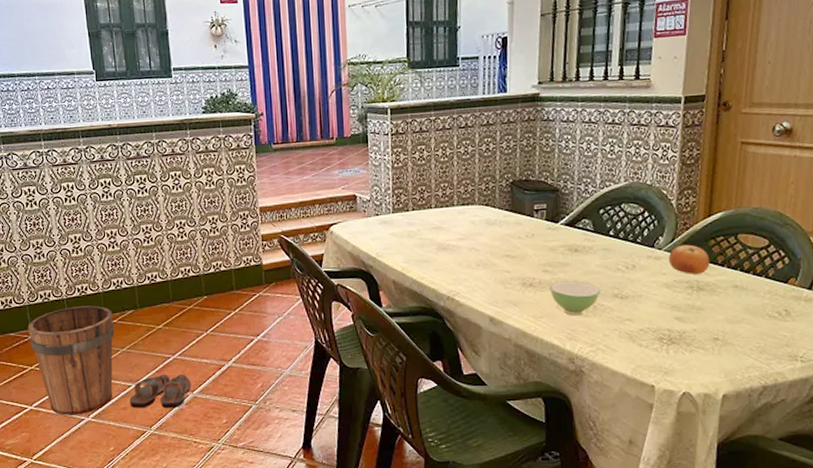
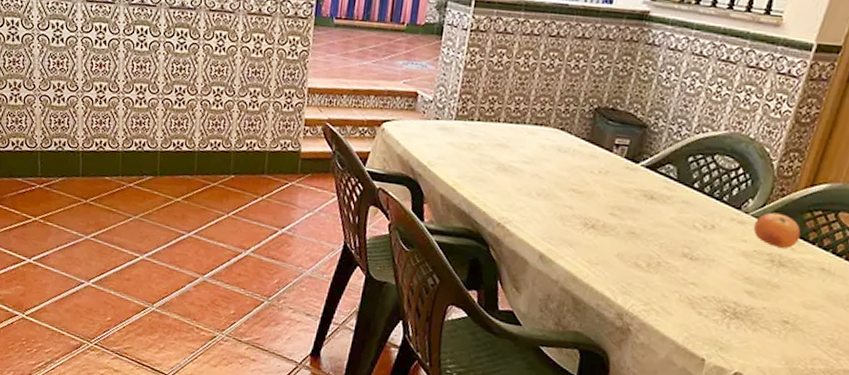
bucket: present [28,305,115,416] -> none [37,161,130,278]
flip-flop: present [129,373,192,408] -> none [134,250,203,289]
bowl: present [548,280,602,316] -> none [612,227,670,270]

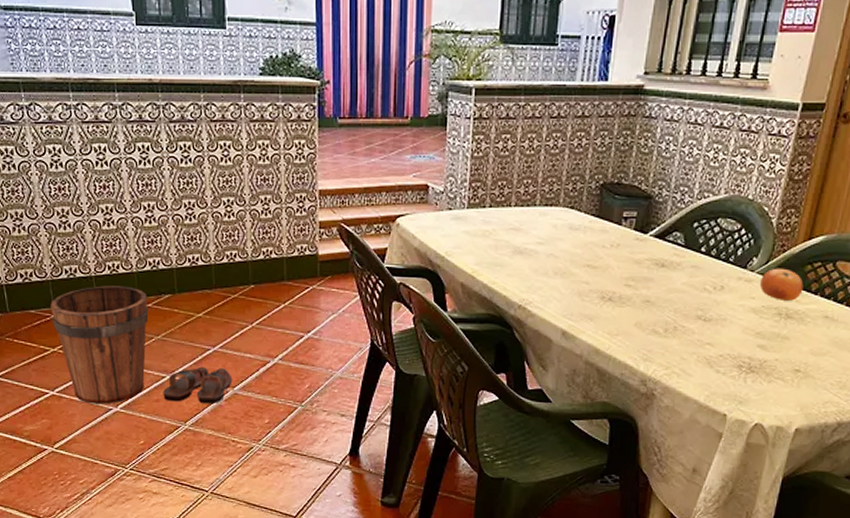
bucket: none [37,161,130,278] -> present [50,285,149,404]
flip-flop: none [134,250,203,289] -> present [163,366,233,403]

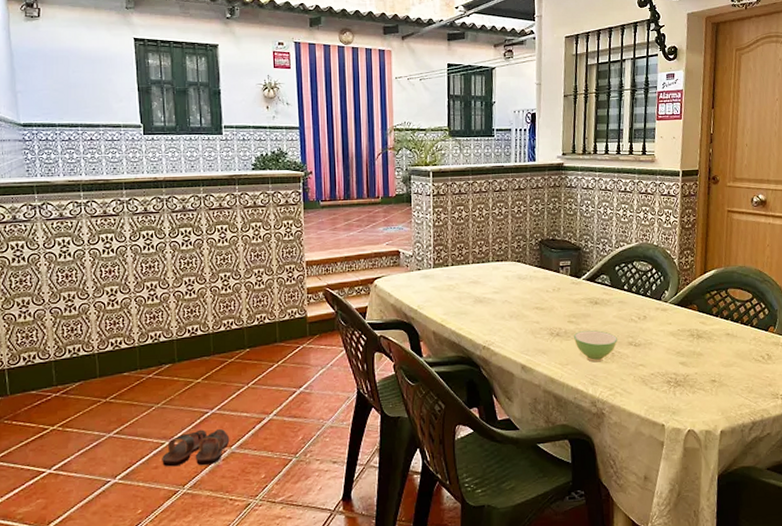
bucket: present [50,285,149,404] -> none [52,360,149,478]
bowl: none [628,296,685,336] -> present [573,330,618,363]
fruit: present [759,268,804,301] -> none [673,297,707,324]

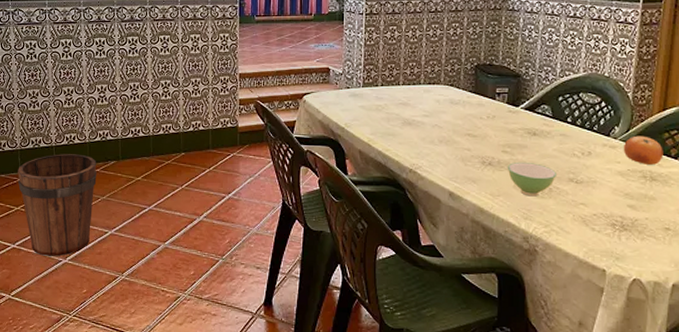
bucket: none [52,360,149,478] -> present [18,154,97,256]
flip-flop: present [162,428,230,467] -> none [105,223,164,256]
fruit: none [673,297,707,324] -> present [623,135,664,165]

